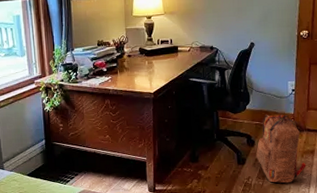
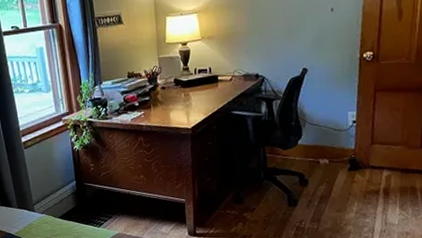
backpack: present [256,114,306,184] -> none [310,149,370,227]

